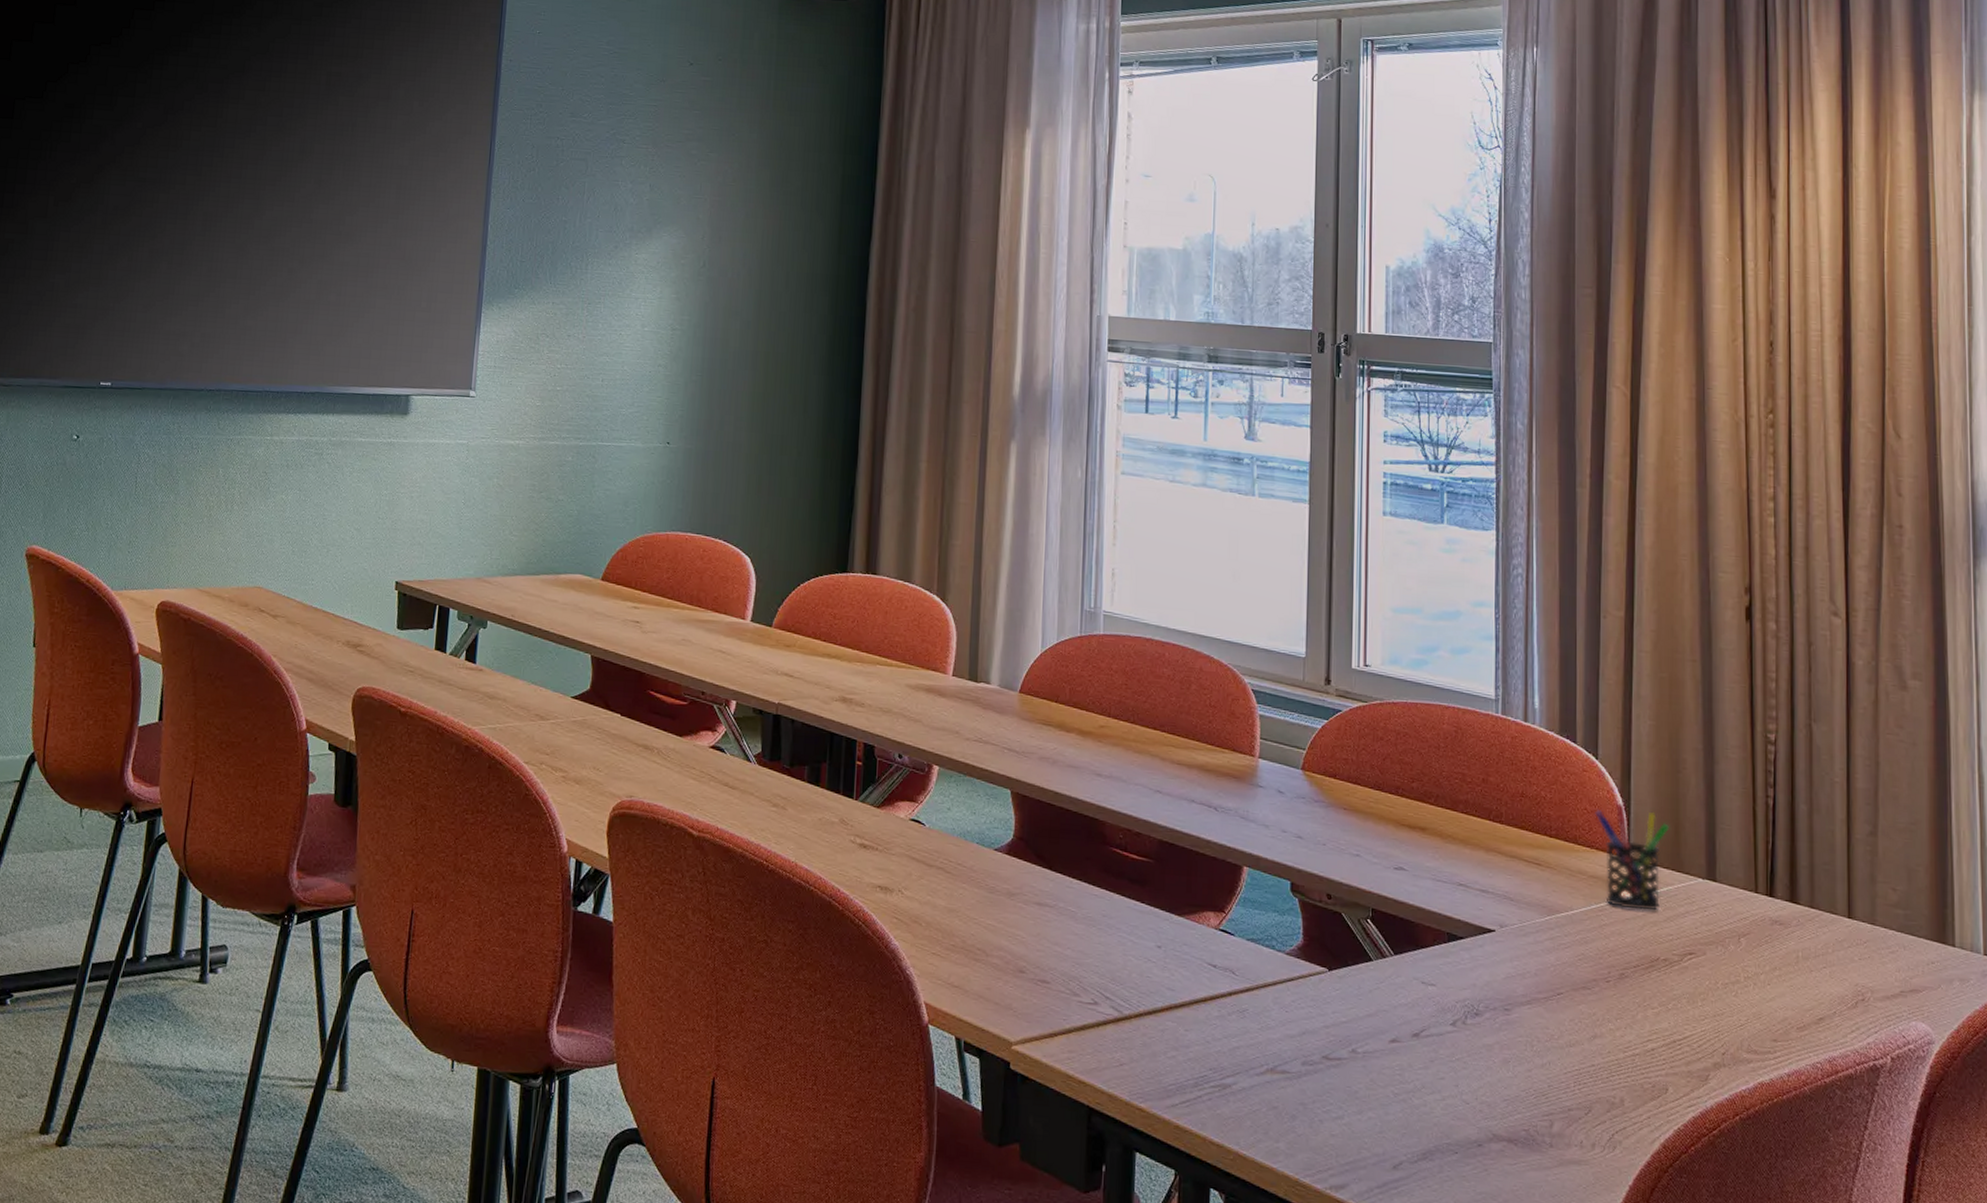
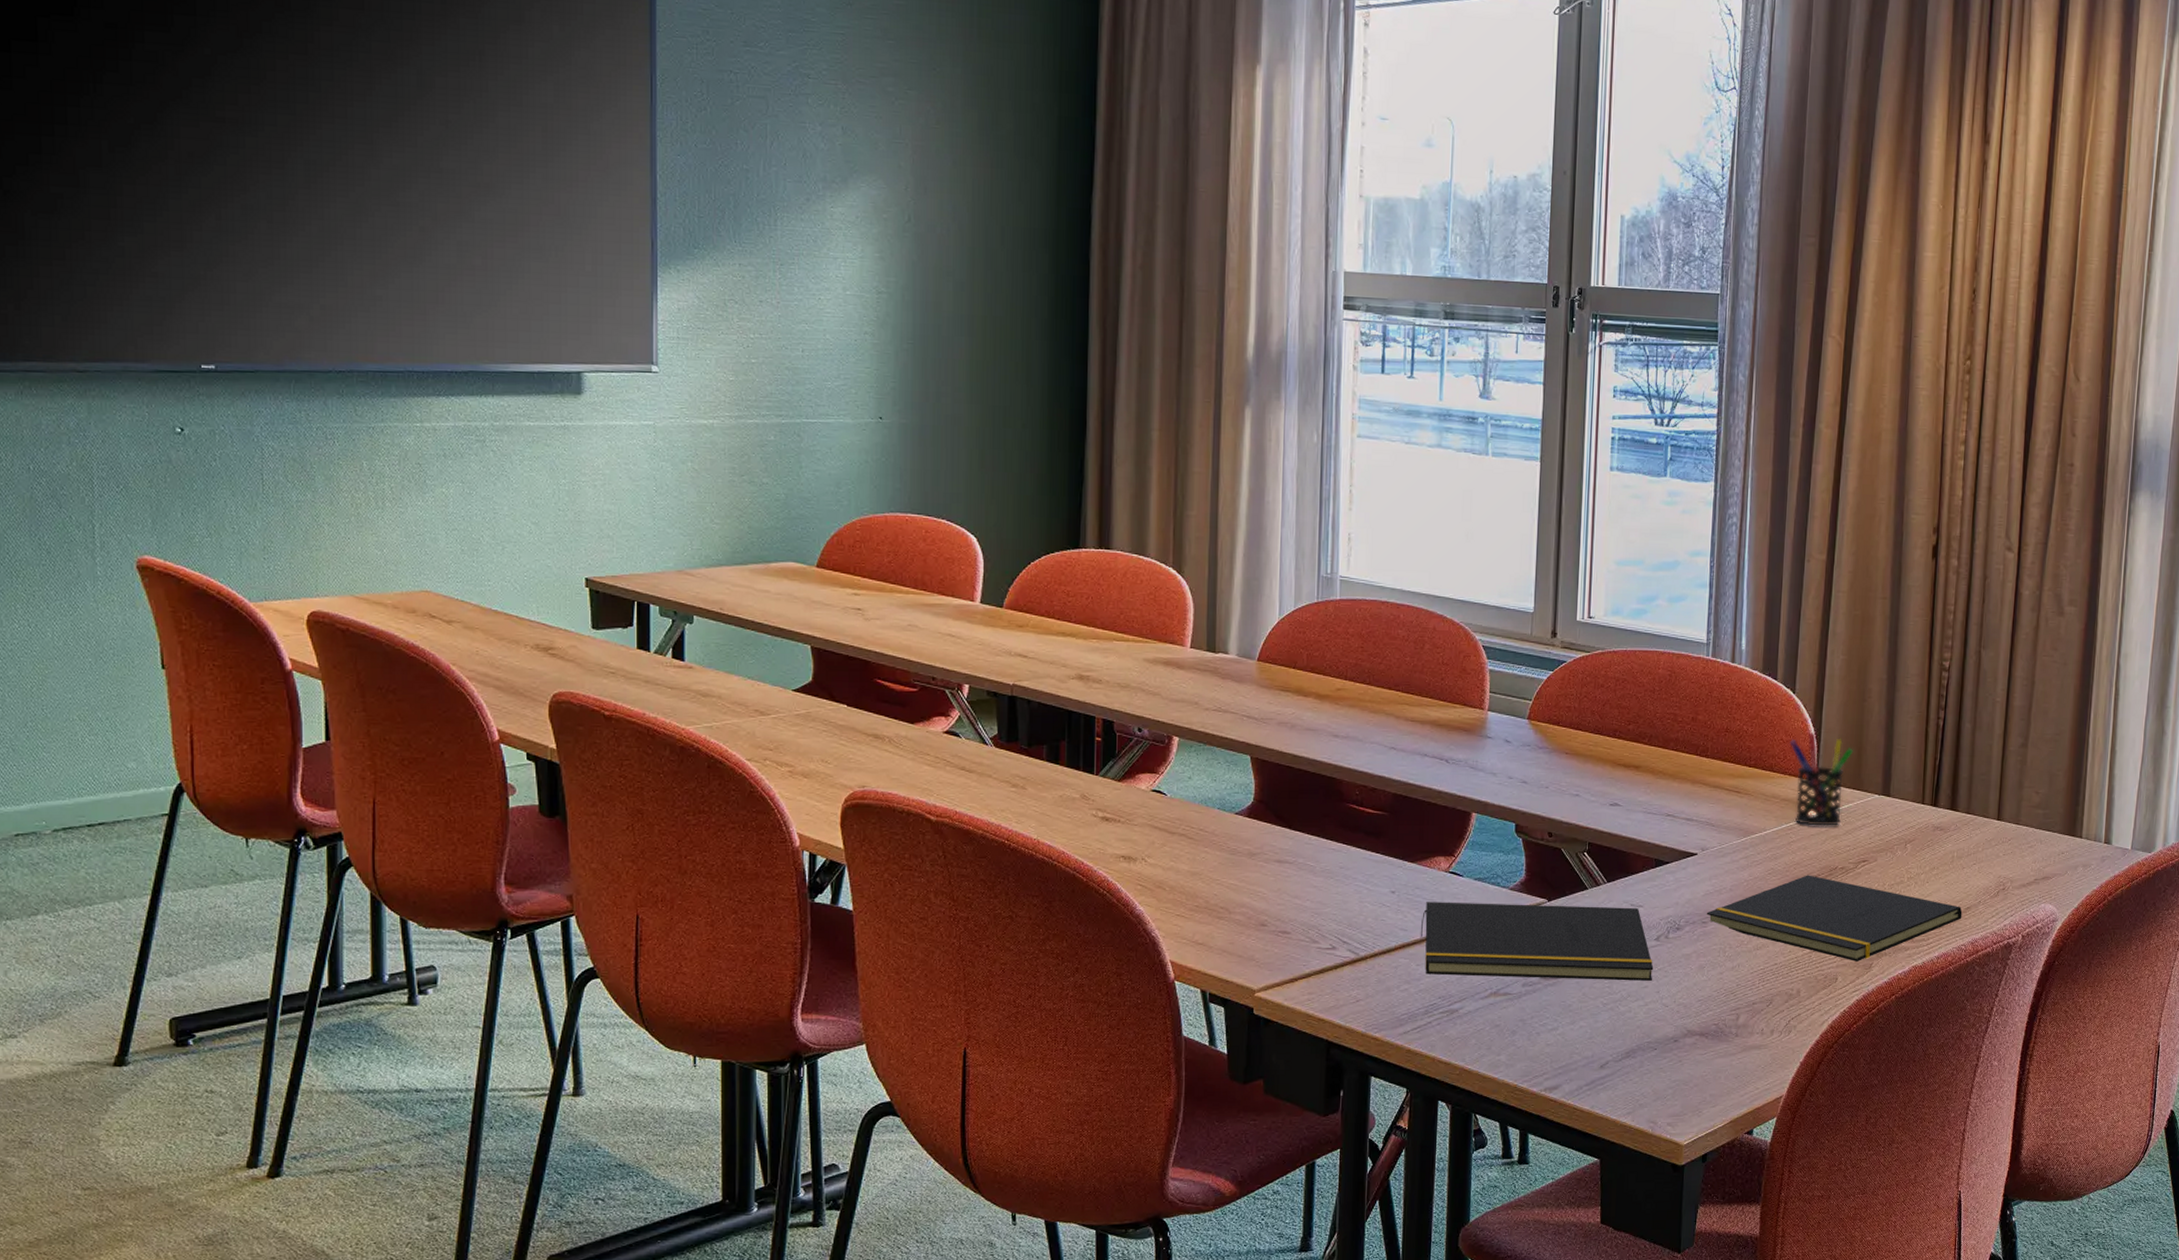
notepad: none [1188,960,1451,1073] -> present [1420,902,1654,982]
notepad: none [1508,964,1815,1071] -> present [1706,875,1962,961]

